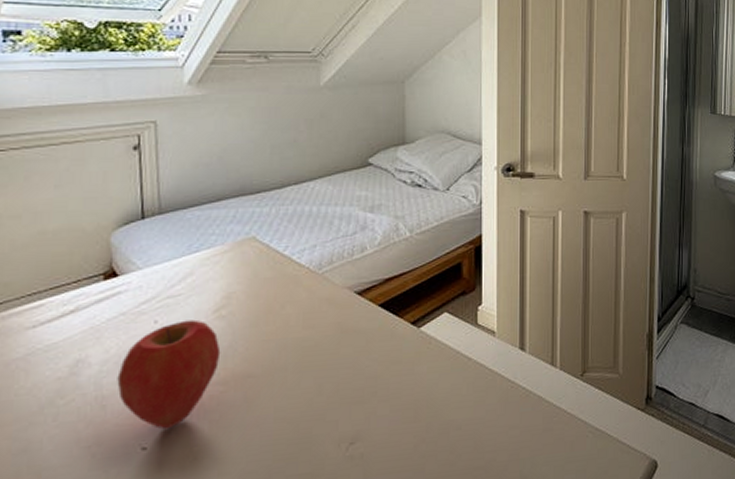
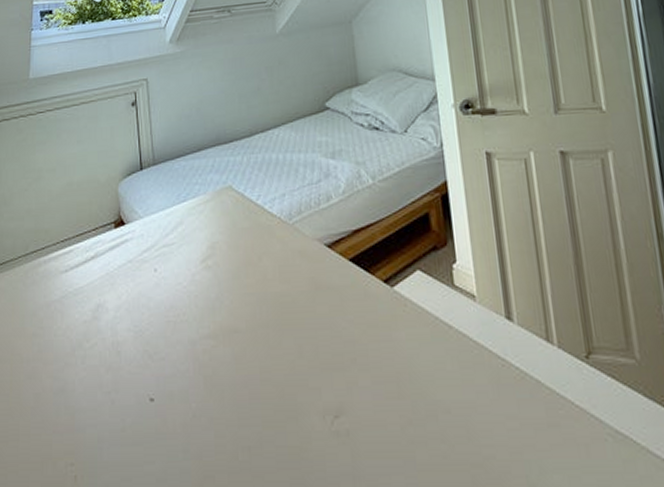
apple: present [117,319,221,430] -> none [128,269,210,382]

